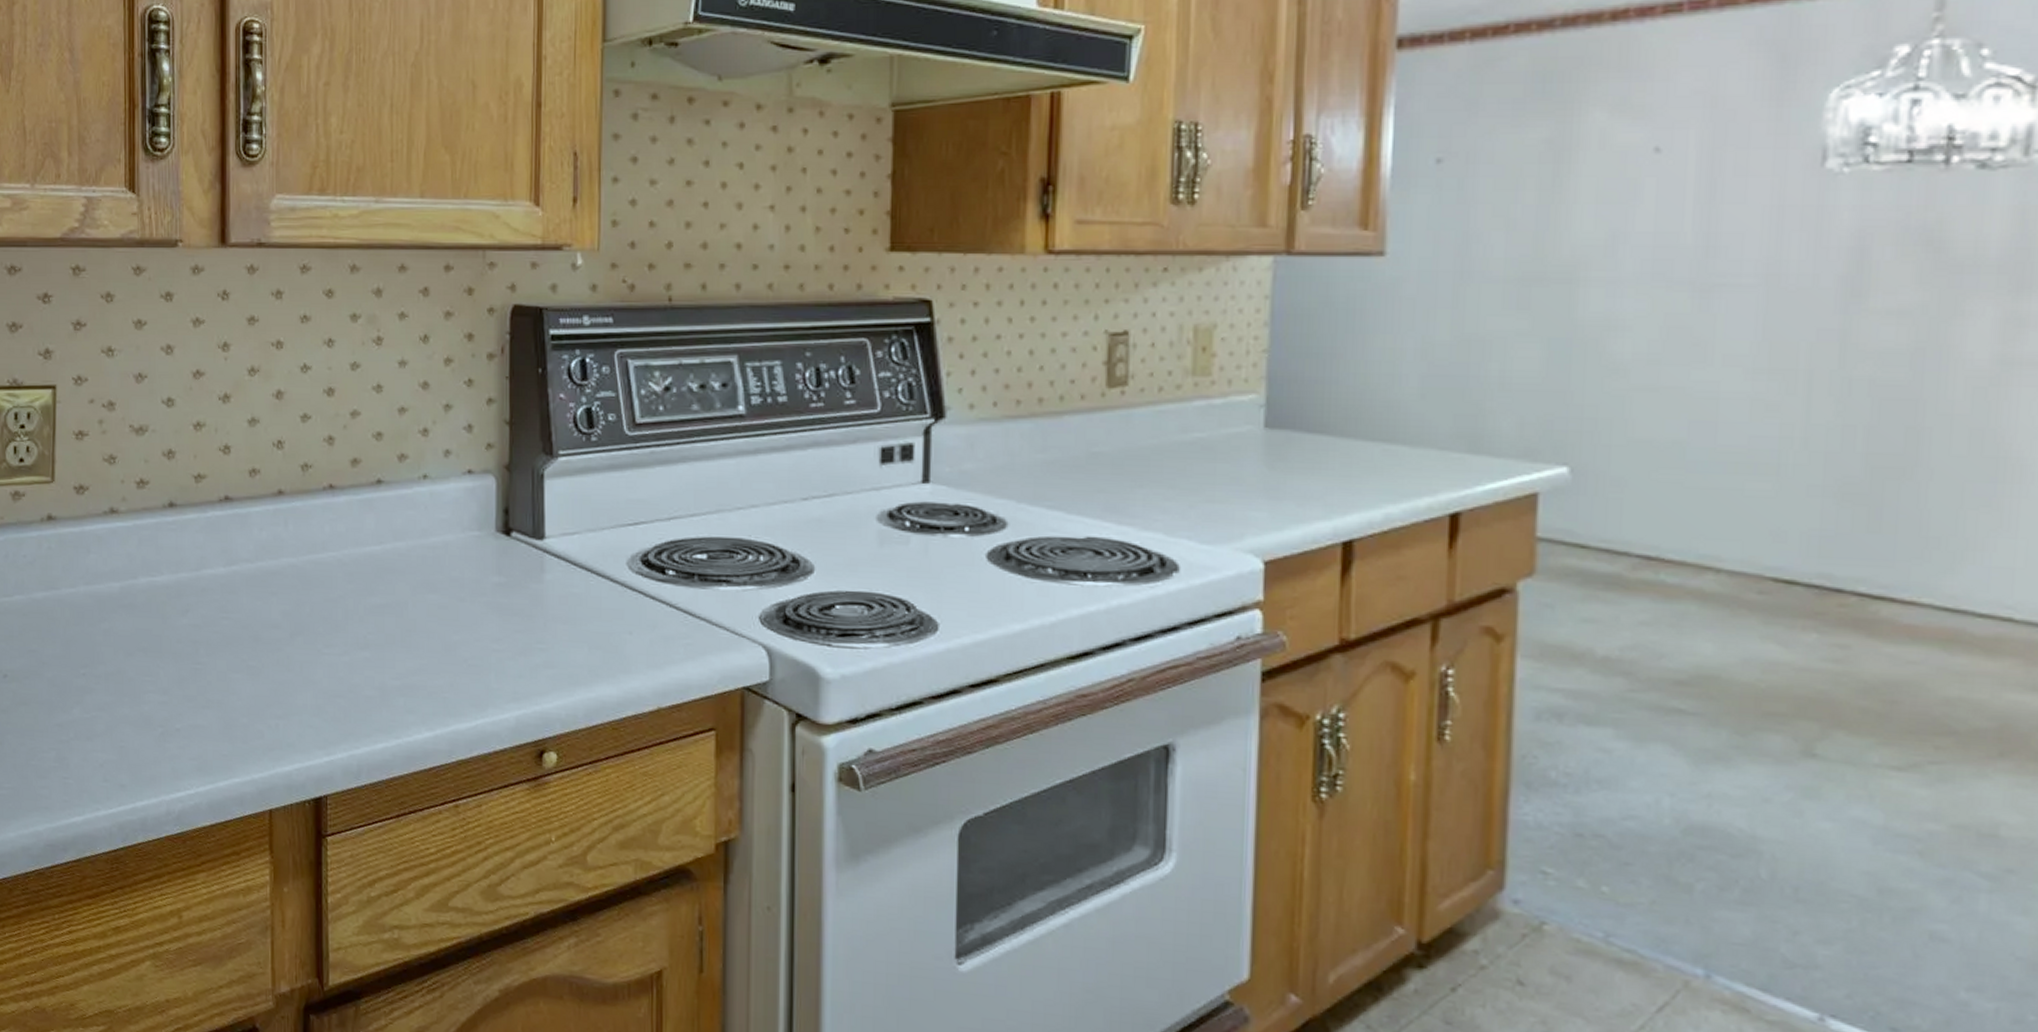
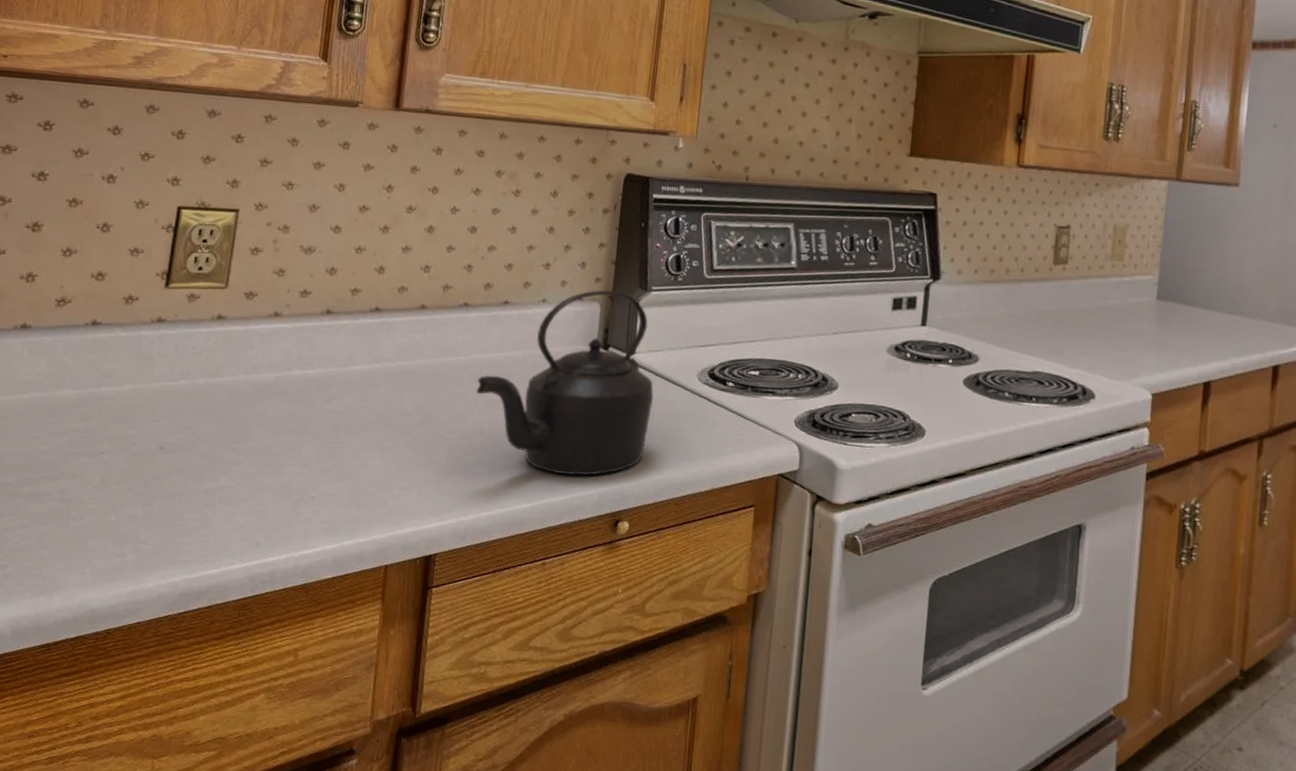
kettle: none [353,457,574,696] -> present [476,289,654,476]

